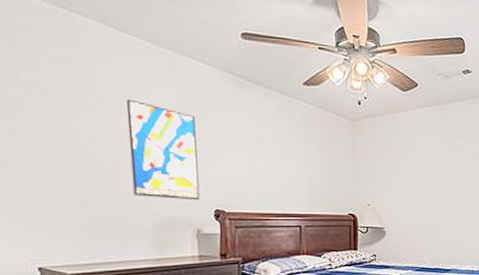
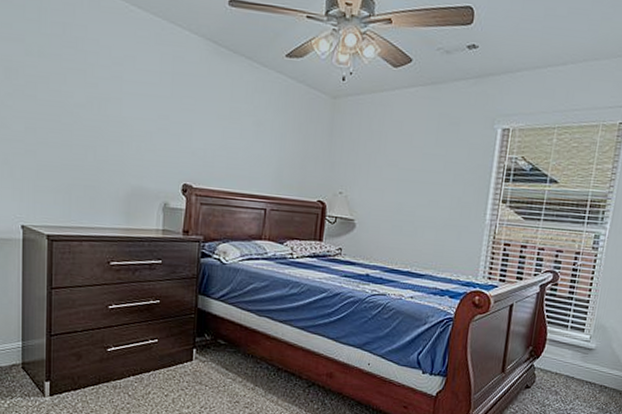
wall art: present [126,99,200,201] -> none [110,66,174,173]

